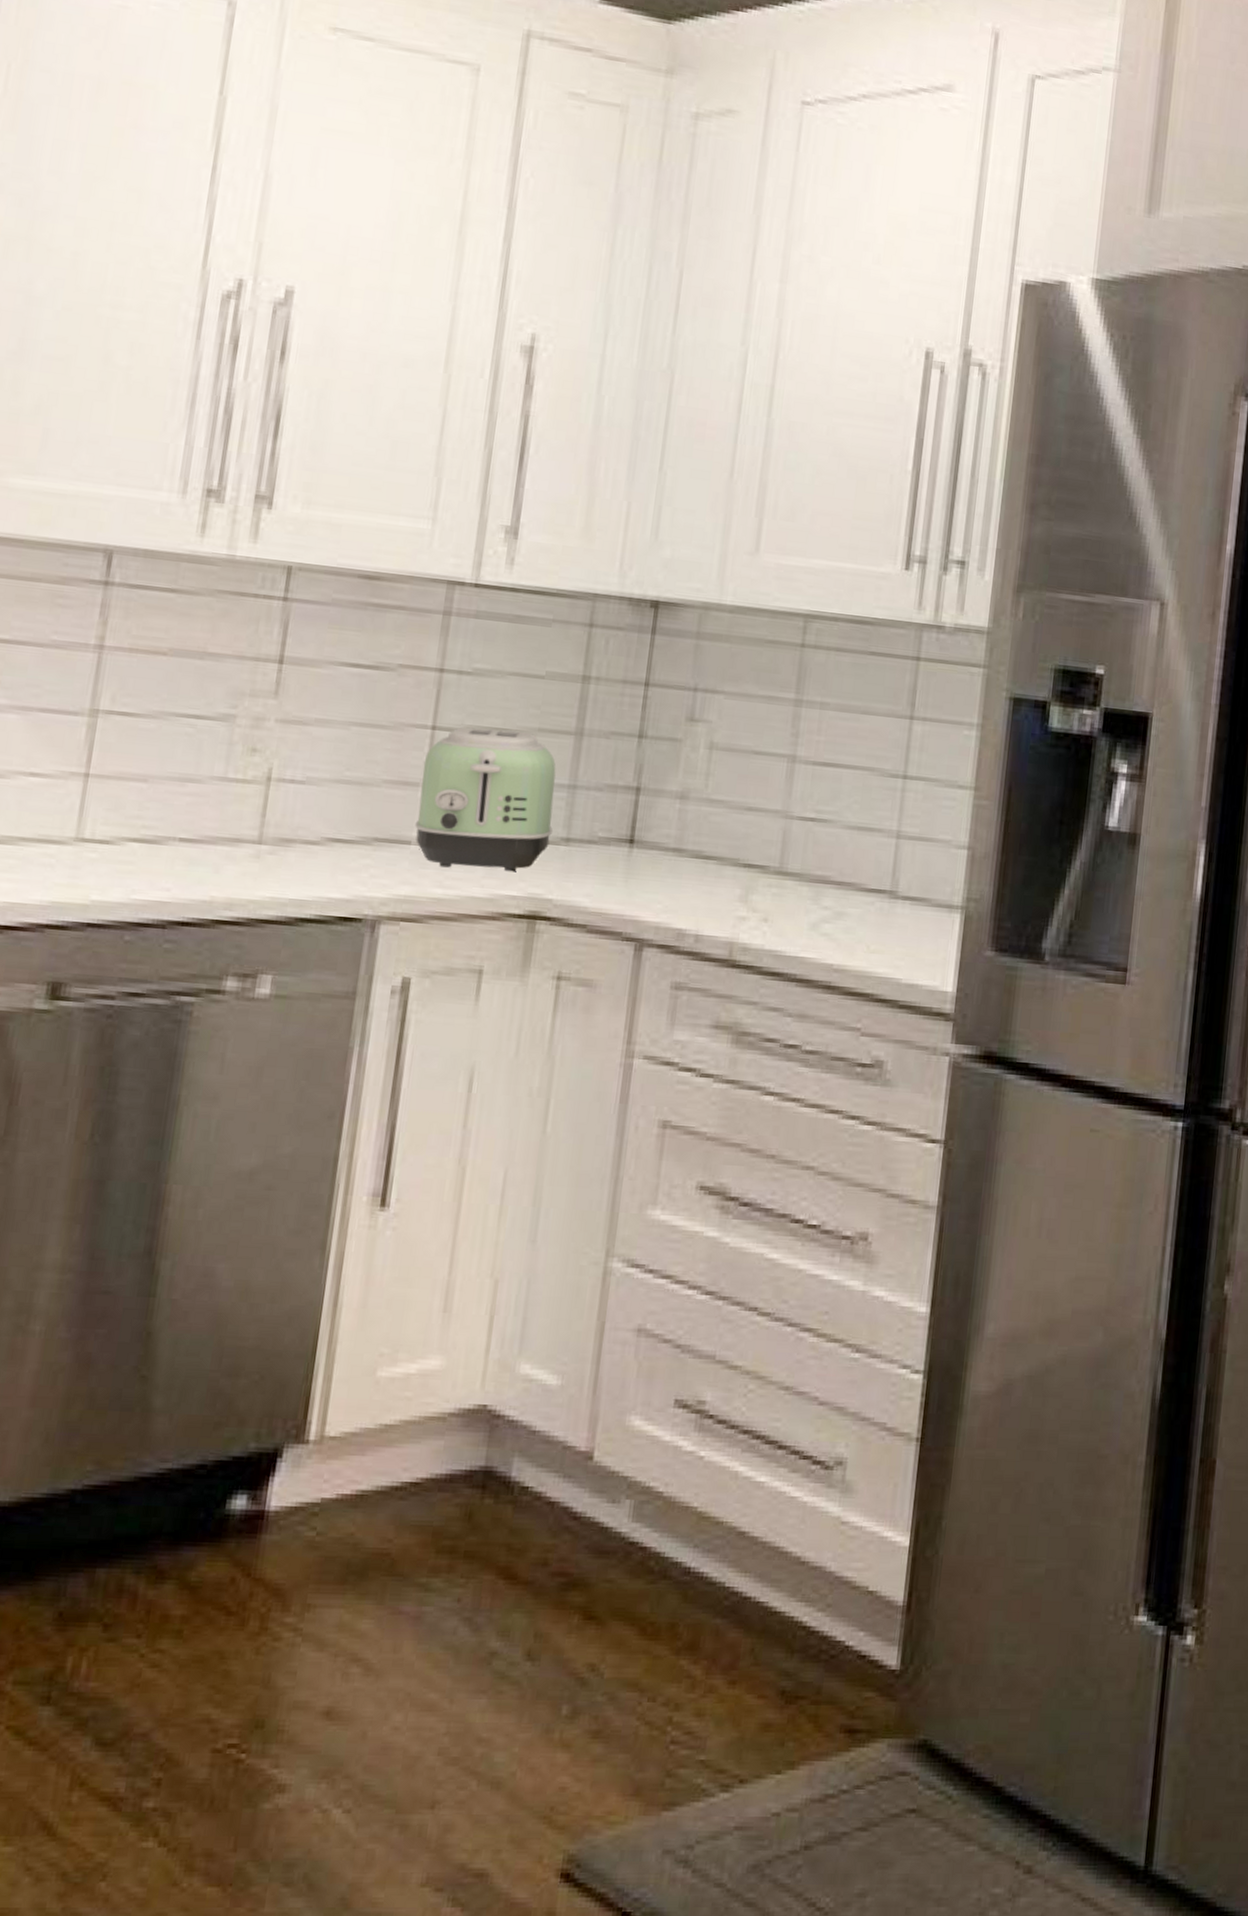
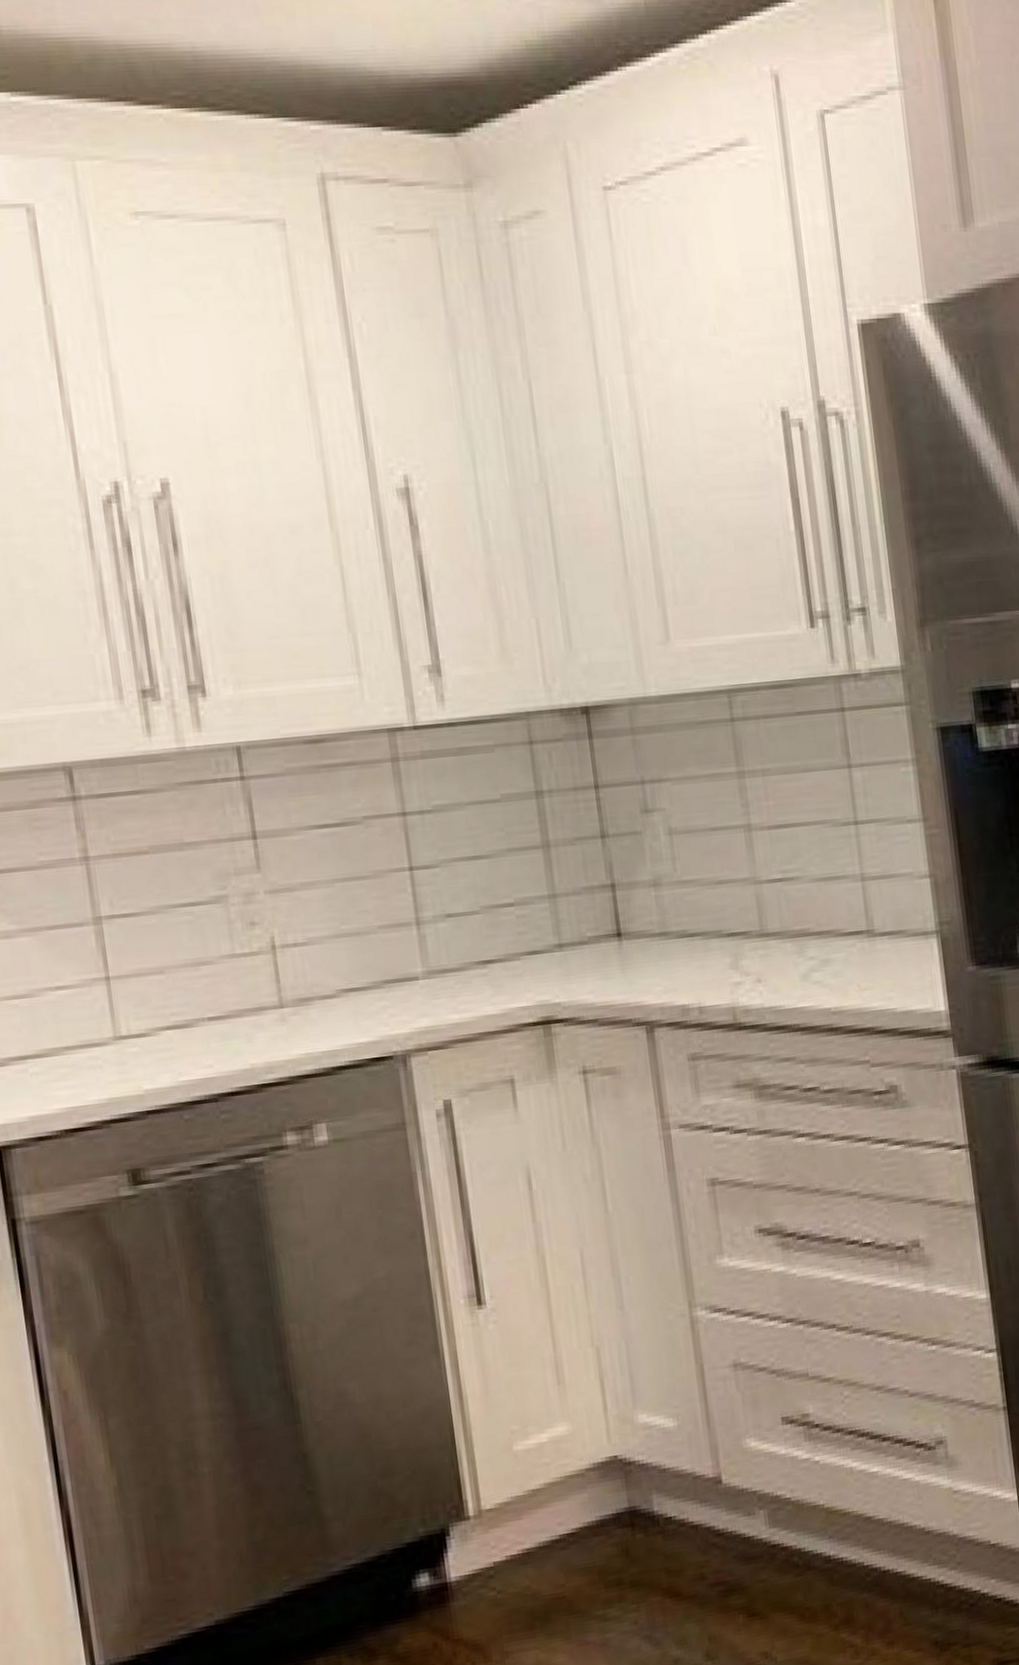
toaster: present [415,727,556,872] -> none [410,854,545,995]

